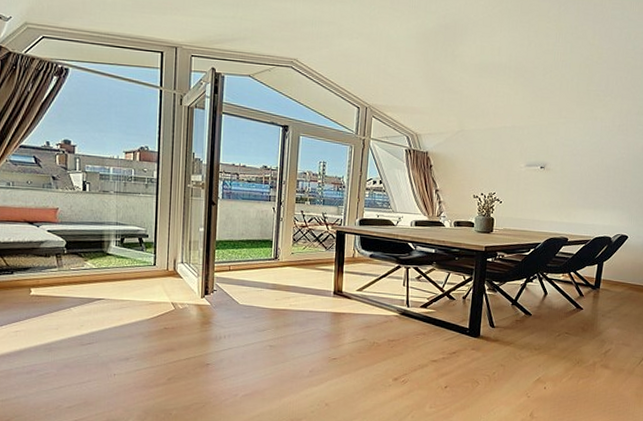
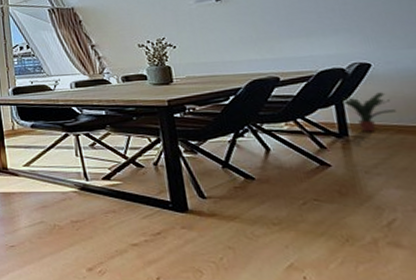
potted plant: none [602,258,633,287] -> present [340,92,396,132]

